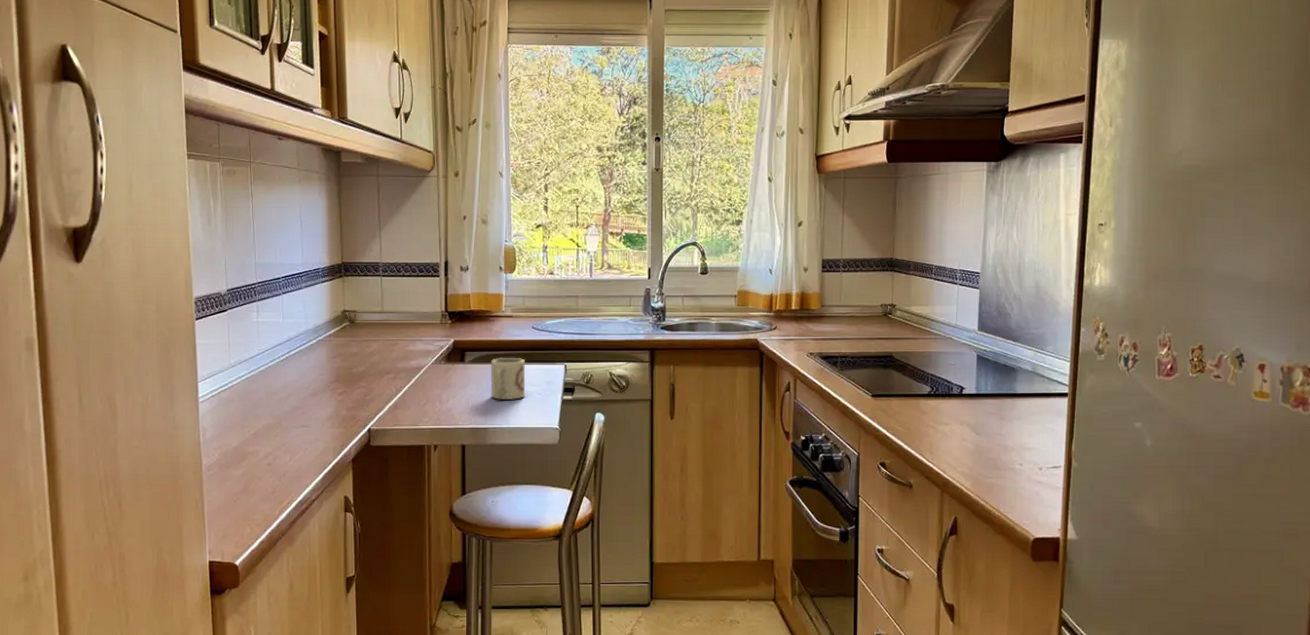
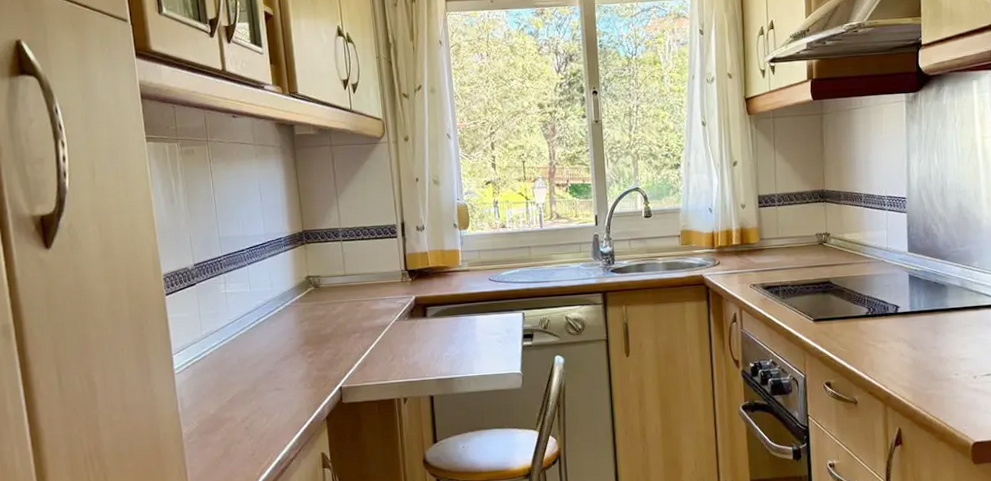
cup: present [490,358,526,400] -> none [451,309,487,350]

